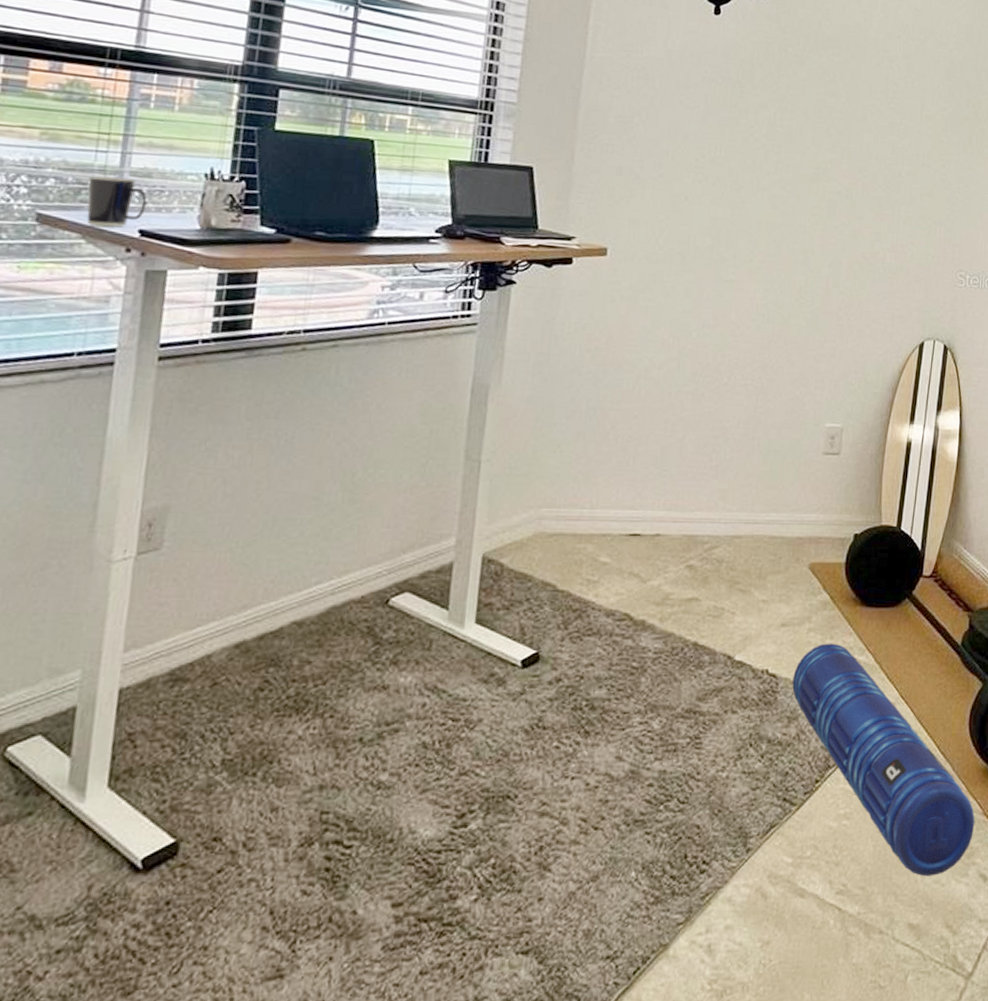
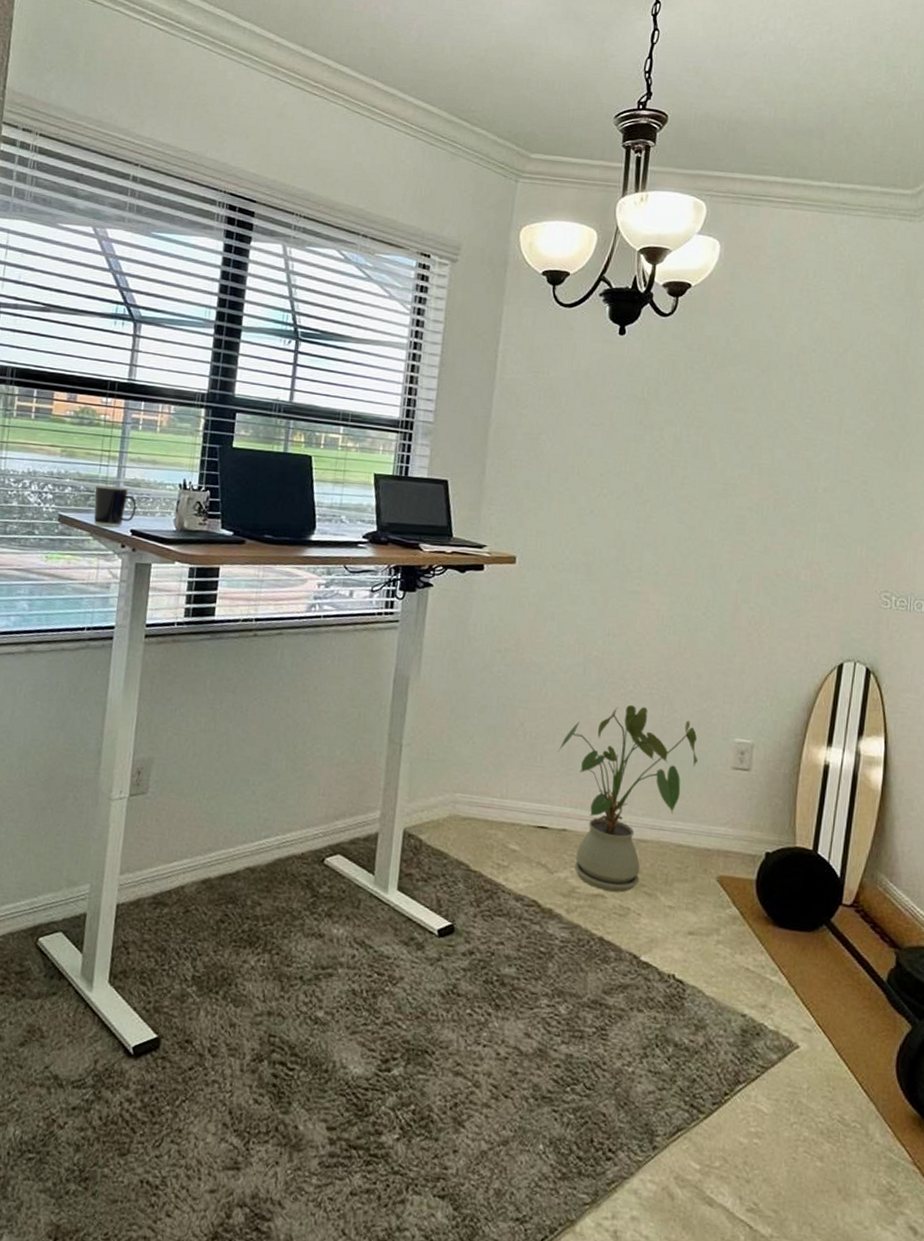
house plant: none [650,397,791,593] -> present [557,704,699,893]
foam roller: present [792,643,975,877] -> none [700,957,904,1217]

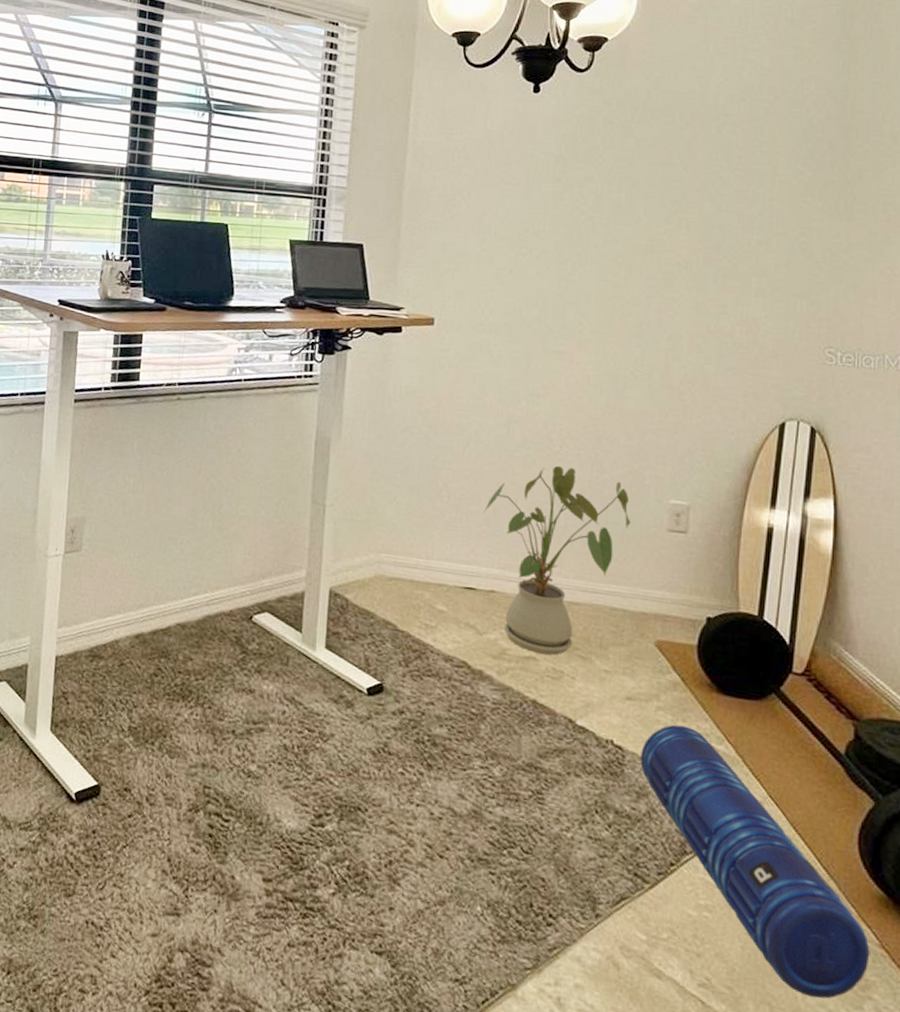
mug: present [94,485,137,528] -> none [23,258,63,298]
foam roller: none [700,957,904,1217] -> present [640,724,870,999]

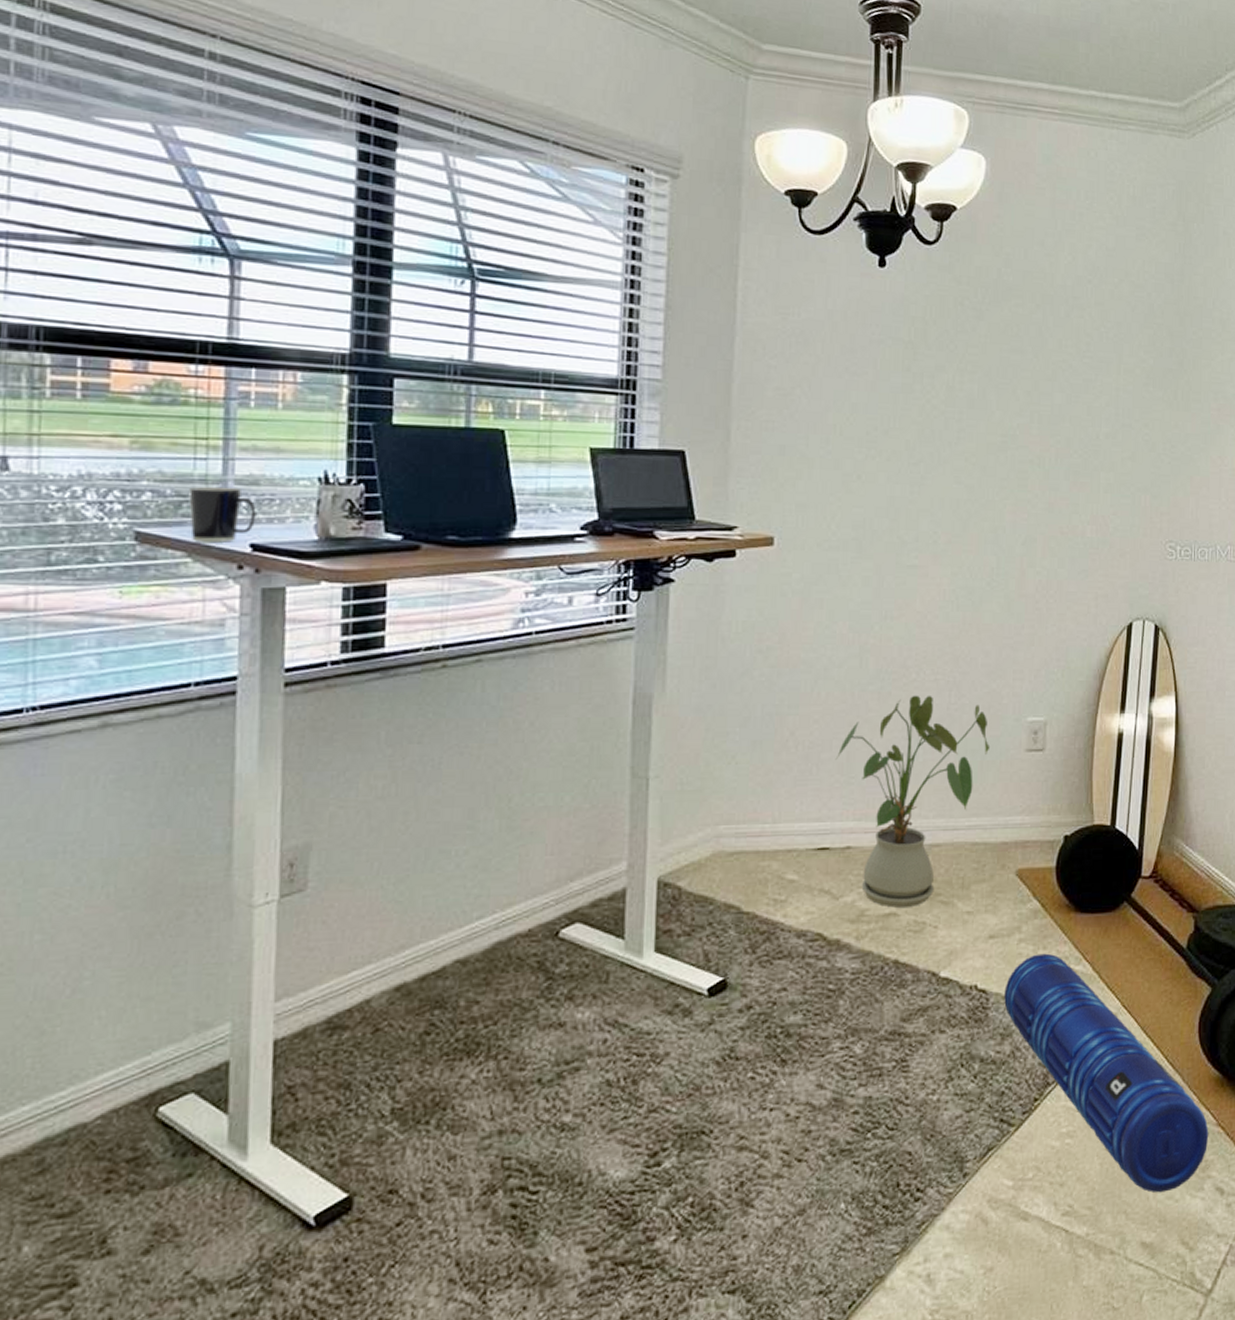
mug: none [23,258,63,298] -> present [189,486,256,543]

